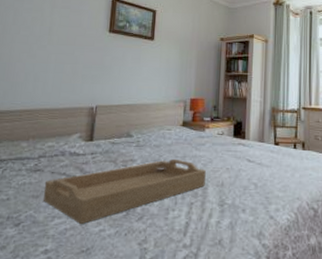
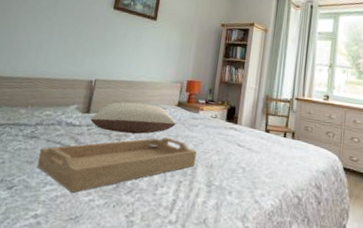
pillow: none [94,126,183,158] -> present [90,101,177,134]

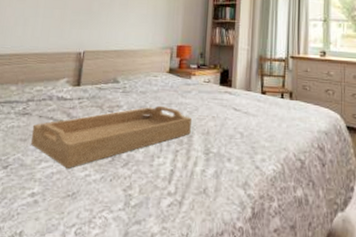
pillow: present [90,101,177,134] -> none [81,71,169,105]

